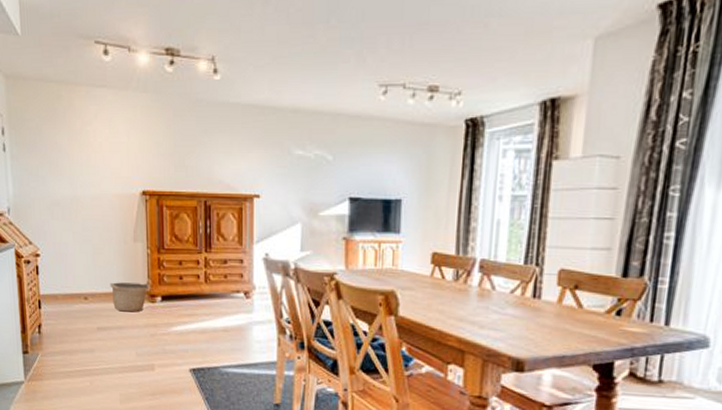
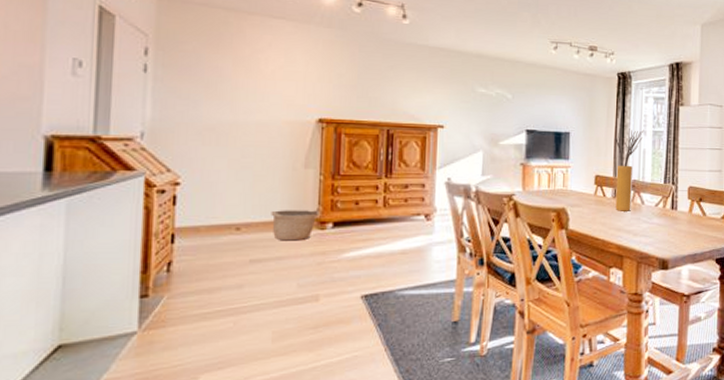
vase: none [457,193,500,298] -> present [615,128,644,211]

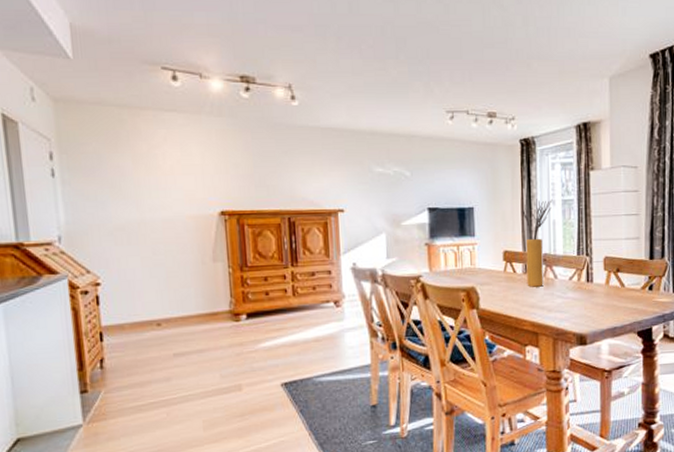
basket: present [271,210,320,241] -> none [187,303,233,334]

